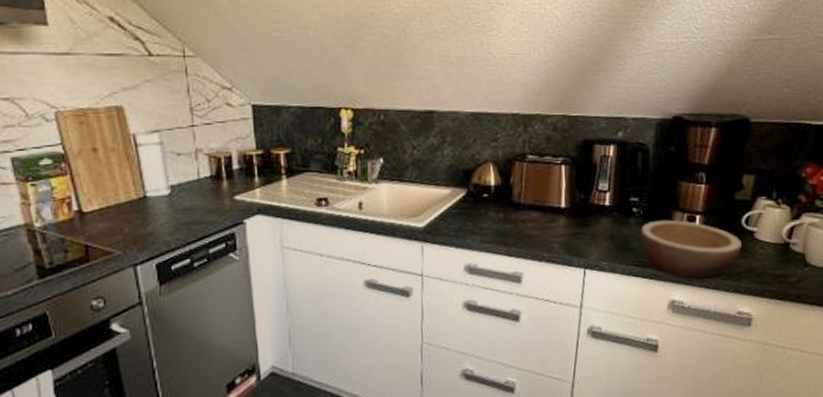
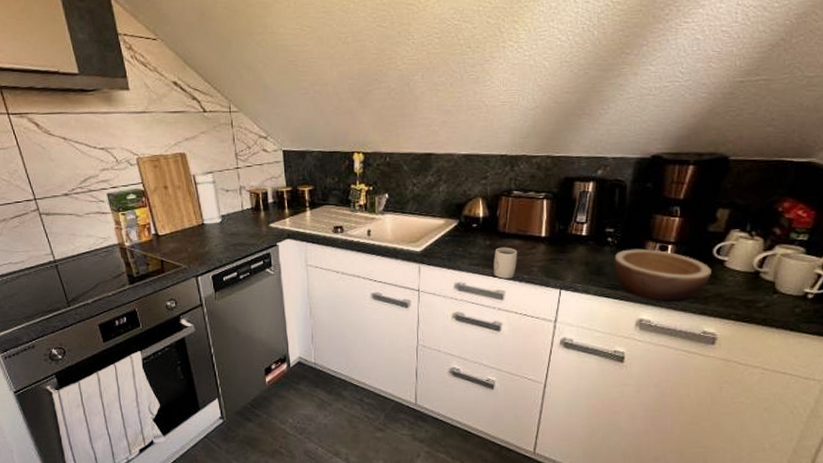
mug: none [508,220,536,258] -> present [493,247,518,279]

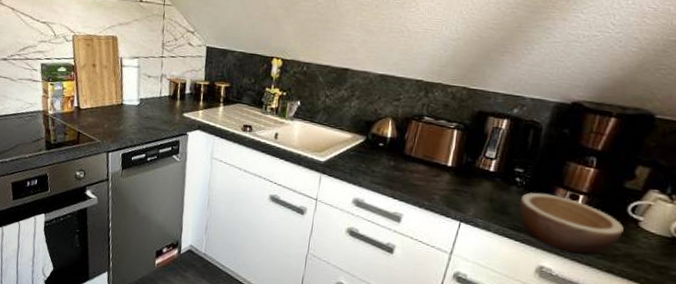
mug: present [493,247,518,279] -> none [394,170,422,203]

